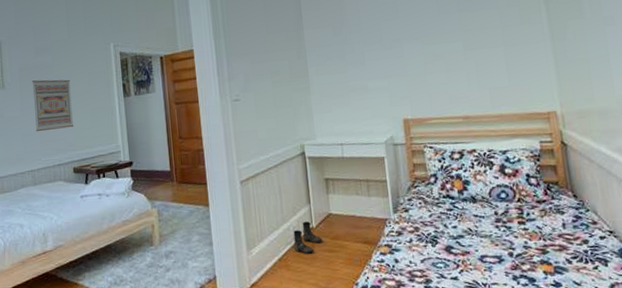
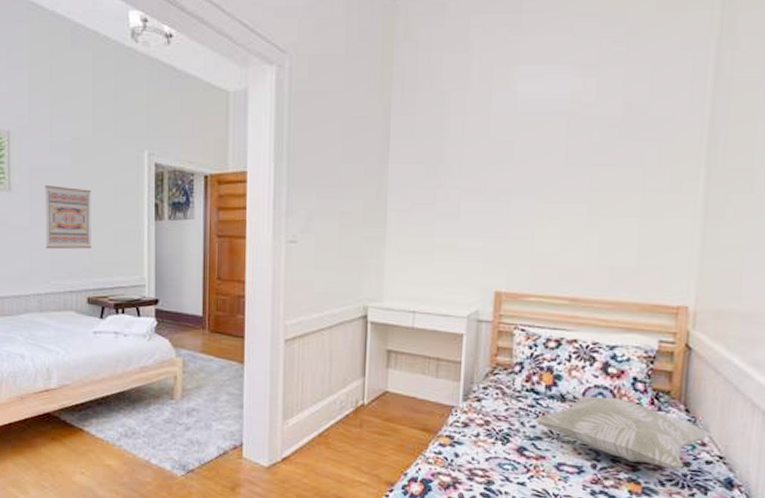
boots: present [293,221,322,254] -> none [337,395,373,433]
decorative pillow: none [455,193,599,248] -> present [535,395,712,469]

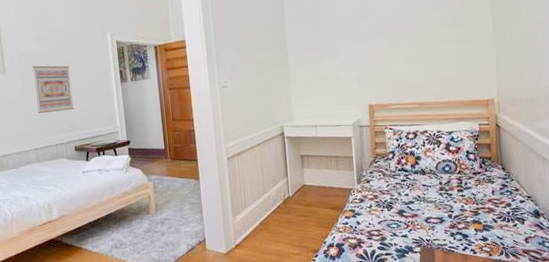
decorative pillow: present [535,395,712,469] -> none [407,166,521,210]

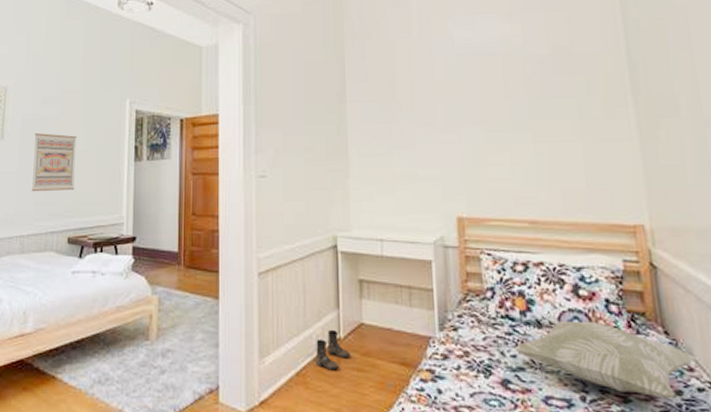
boots: none [272,191,297,219] -> present [315,329,350,371]
decorative pillow: none [407,166,521,210] -> present [515,320,697,399]

